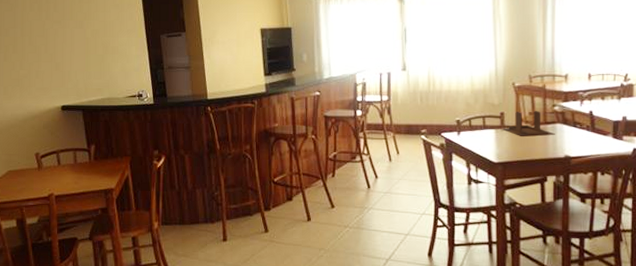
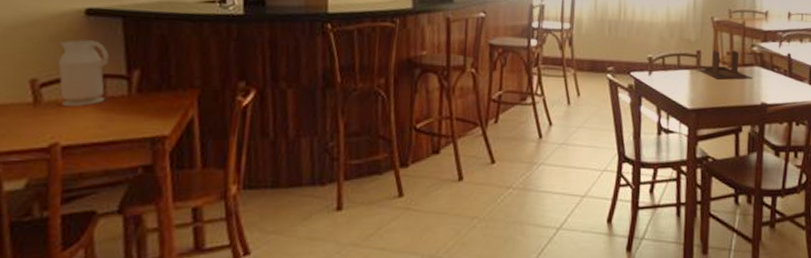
water jug: none [48,126,77,171] -> present [57,40,109,108]

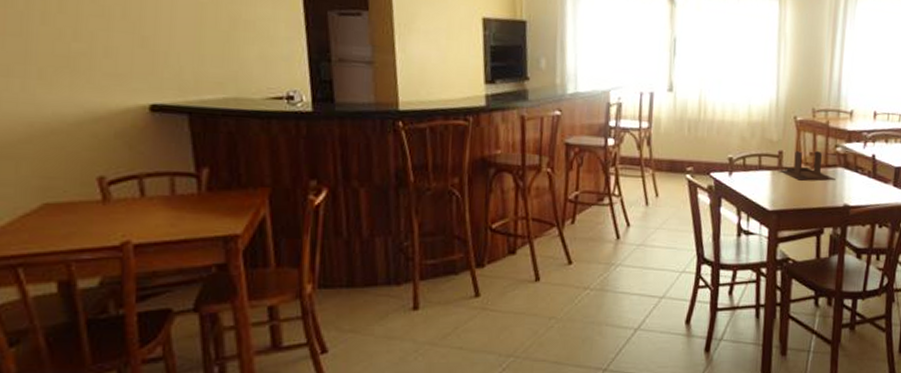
water jug: present [57,40,109,108] -> none [123,136,176,206]

